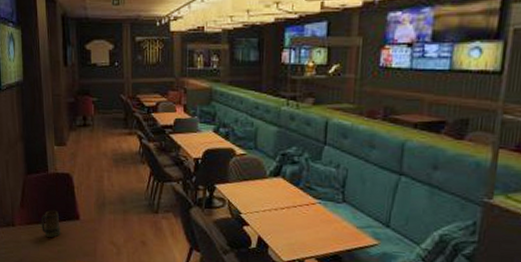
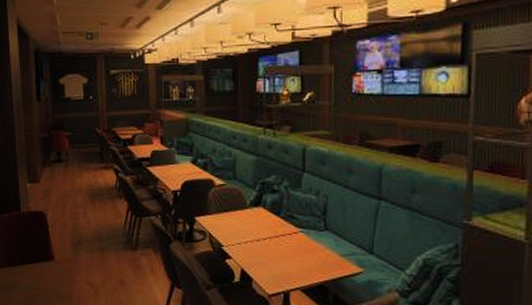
beer mug: present [41,210,60,238] -> none [12,251,34,282]

